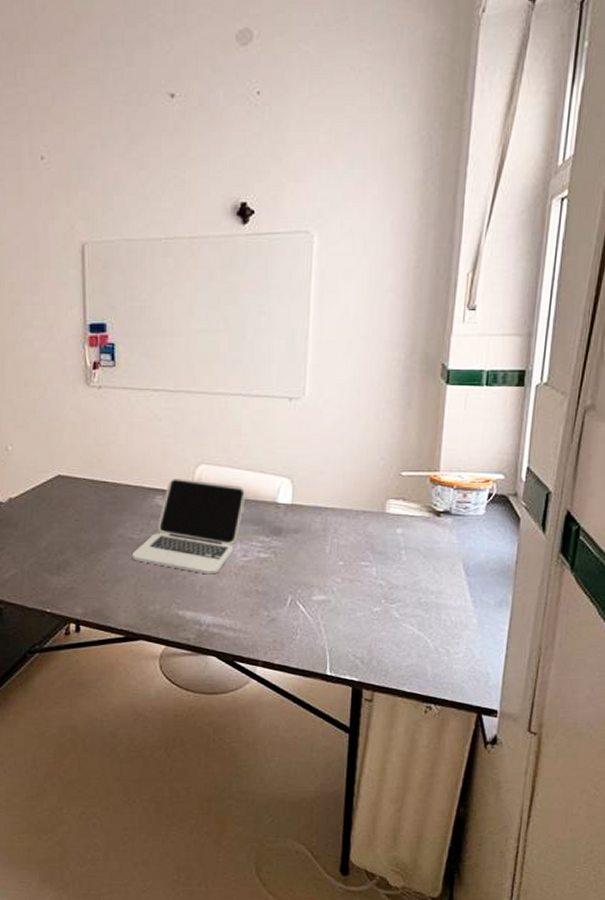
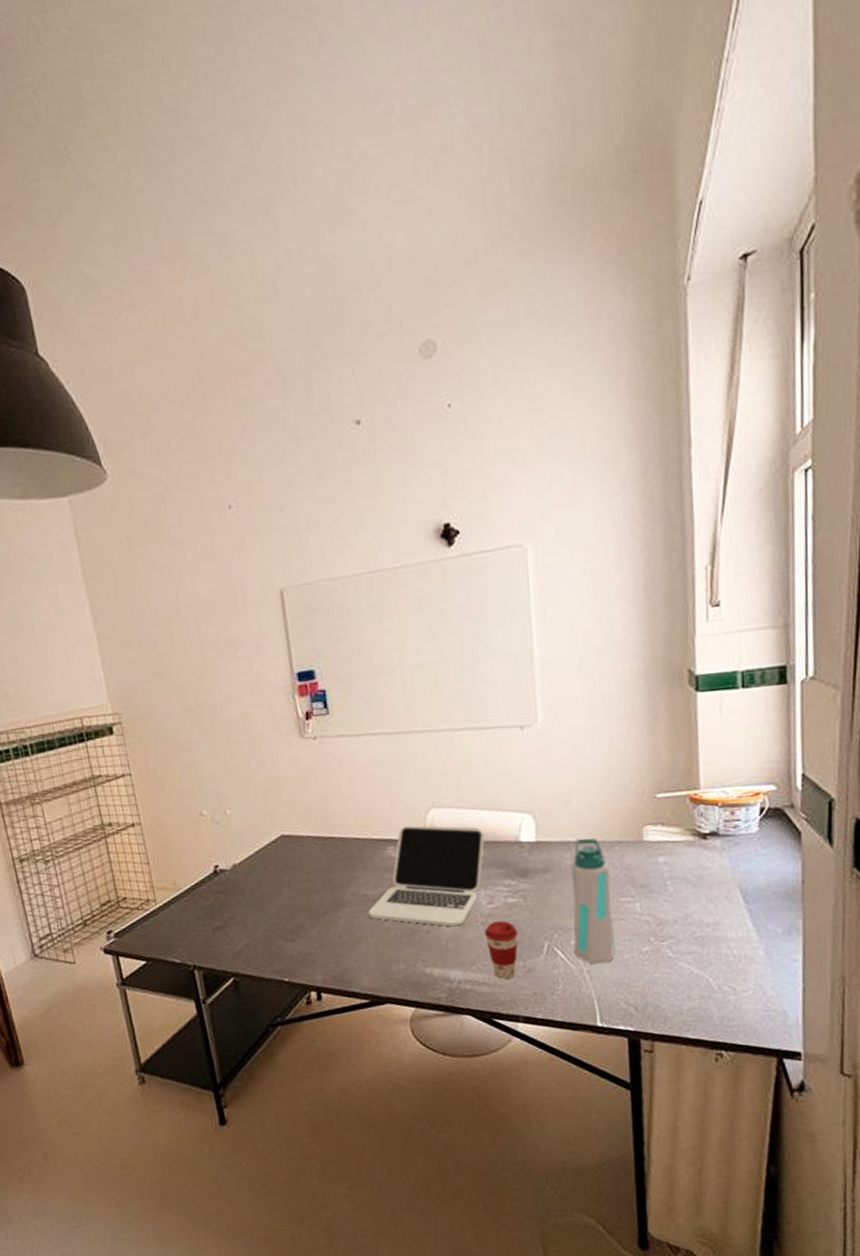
coffee cup: none [236,573,267,626] -> present [485,921,519,979]
water bottle: none [314,505,353,619] -> present [571,838,617,964]

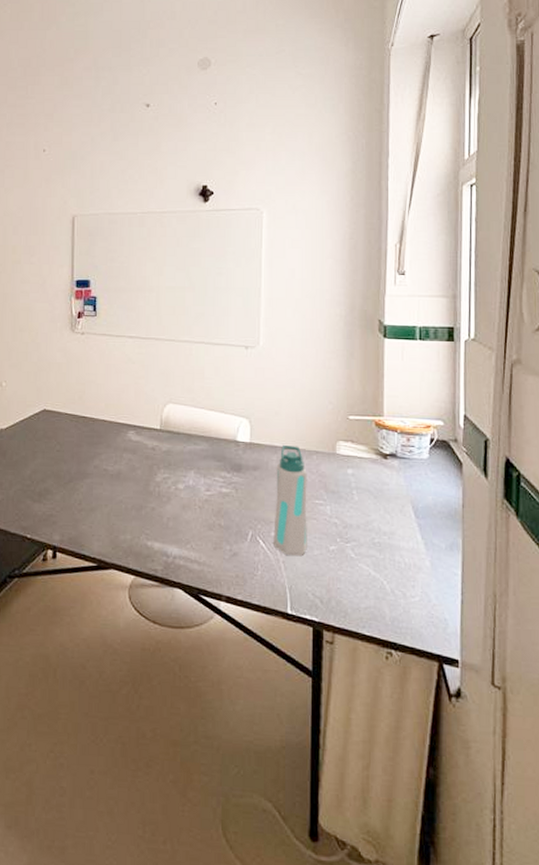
laptop: present [368,825,485,927] -> none [105,416,209,507]
coffee cup: present [485,921,519,979] -> none [201,507,229,560]

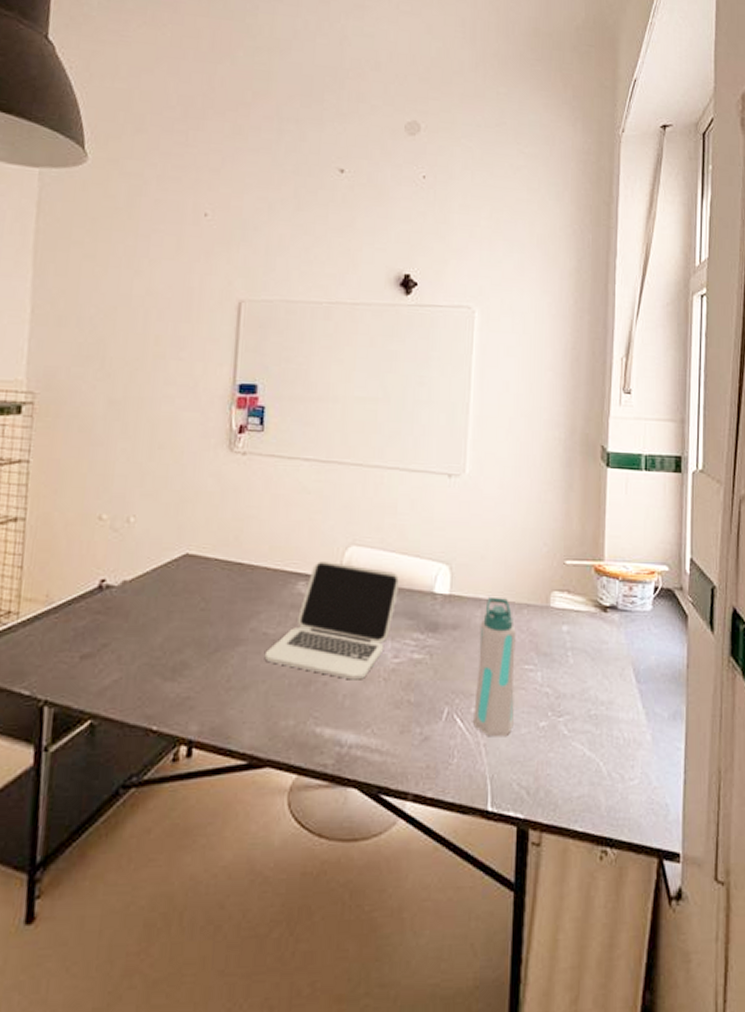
laptop: none [105,416,209,507] -> present [264,562,400,680]

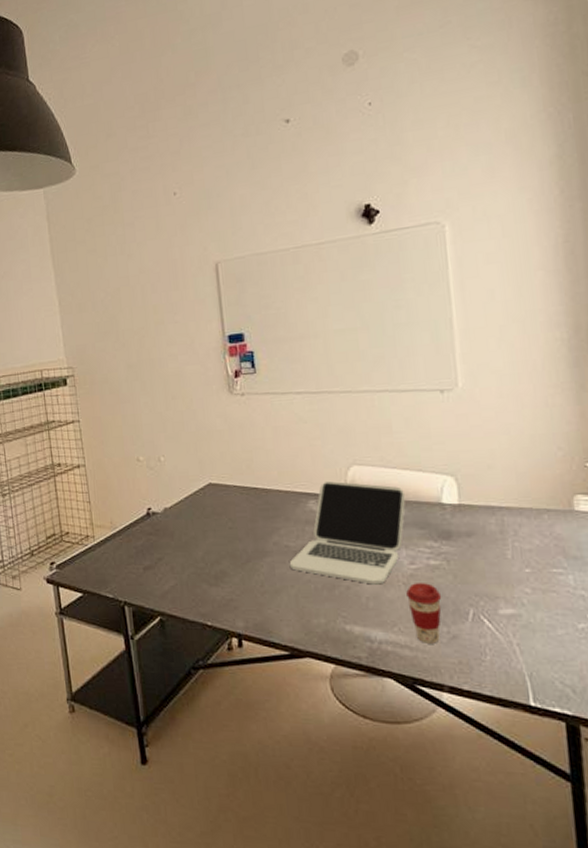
coffee cup: none [385,679,420,747] -> present [406,583,442,644]
water bottle: present [473,596,516,737] -> none [496,503,549,638]

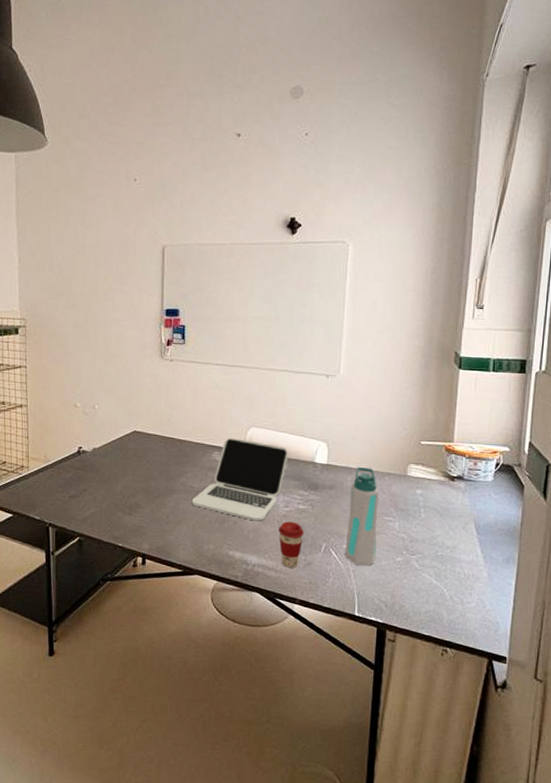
water bottle: none [496,503,549,638] -> present [345,466,379,567]

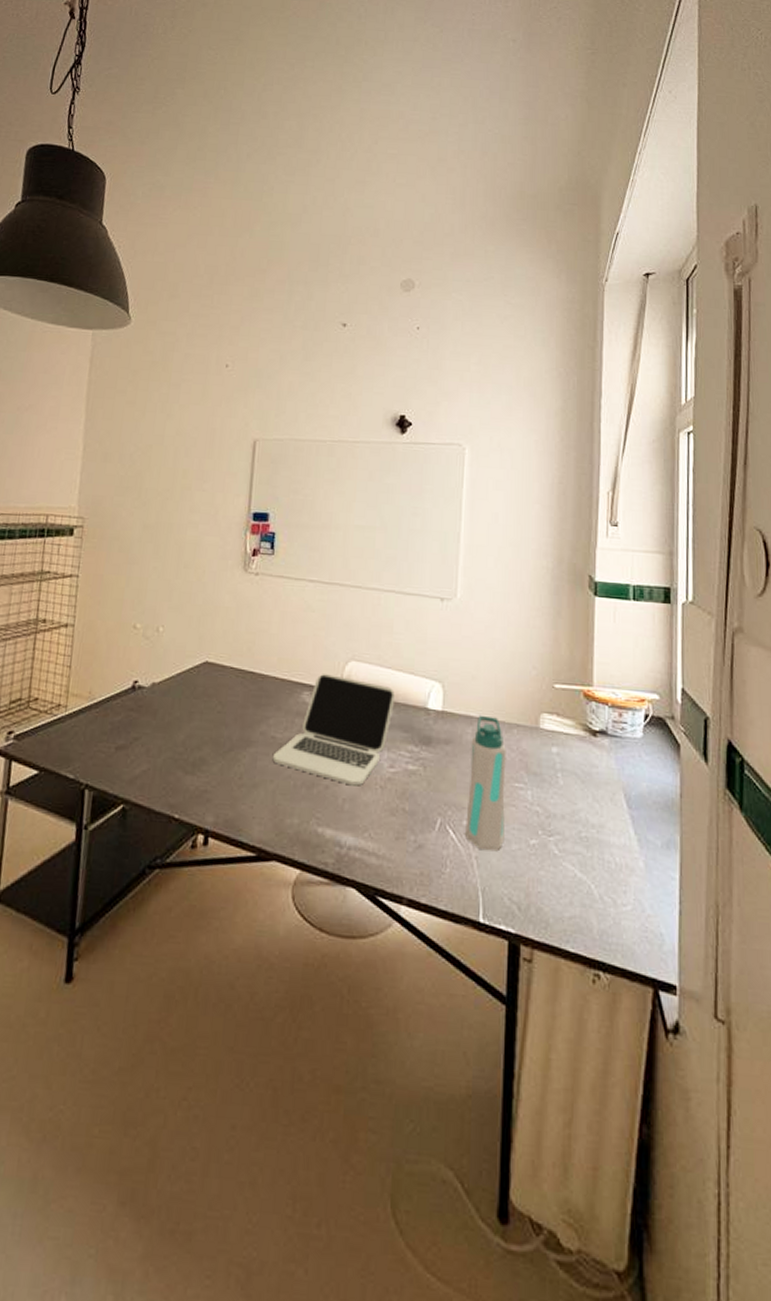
coffee cup: present [279,522,304,568] -> none [382,787,414,853]

